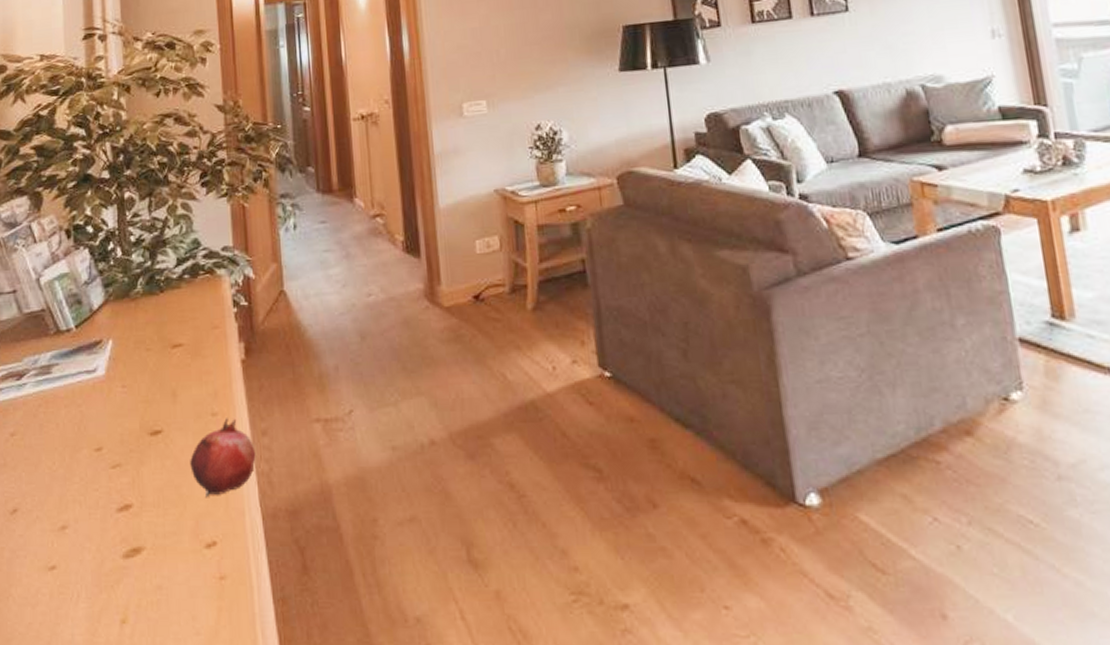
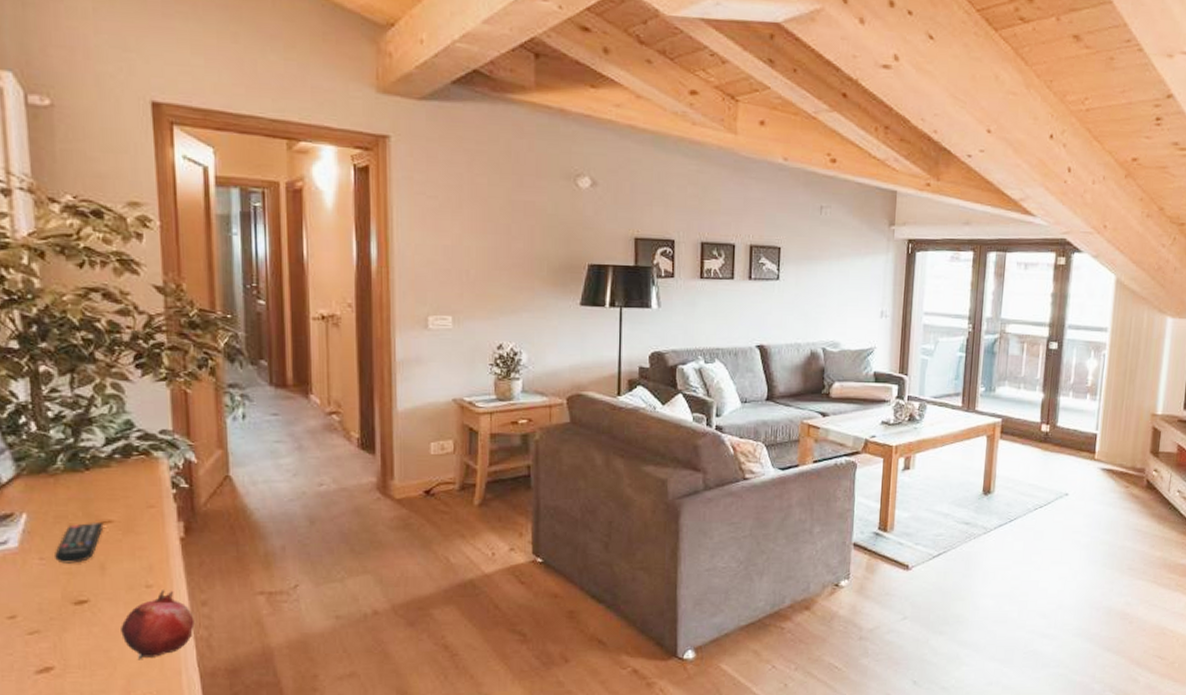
remote control: none [134,347,175,391] -> present [55,523,104,564]

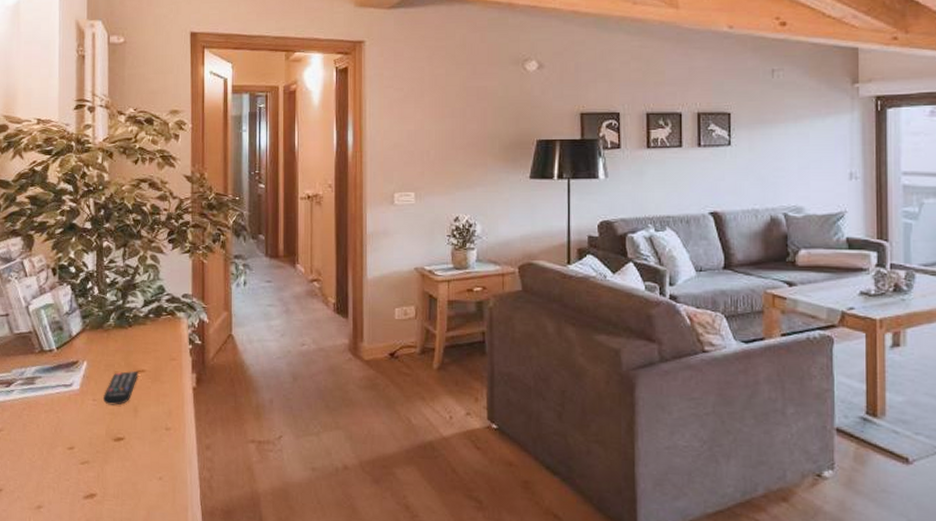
fruit: present [121,590,195,660] -> none [146,433,200,495]

